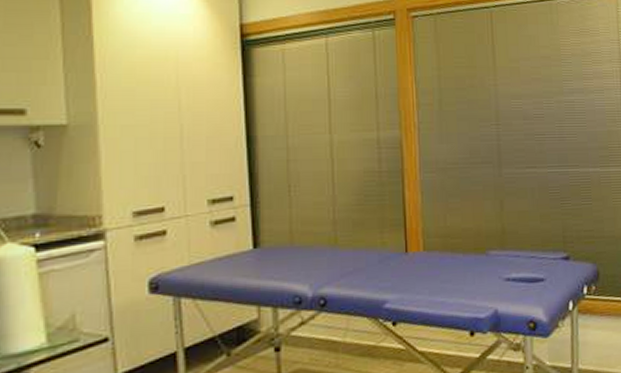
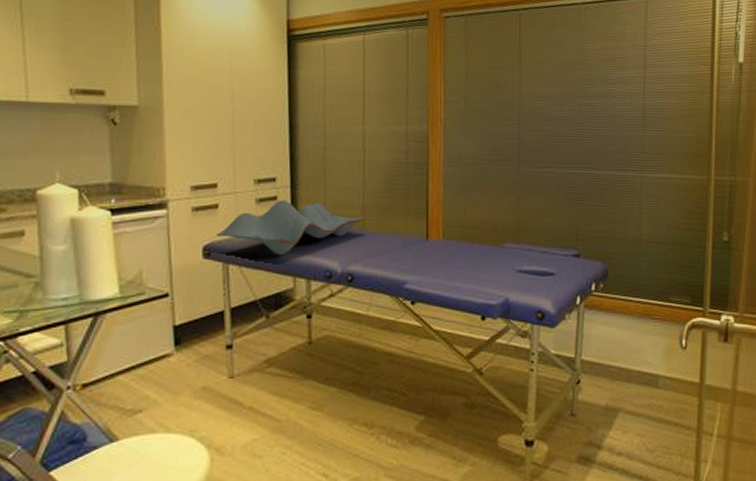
towel: none [165,220,338,284] -> present [216,200,366,256]

